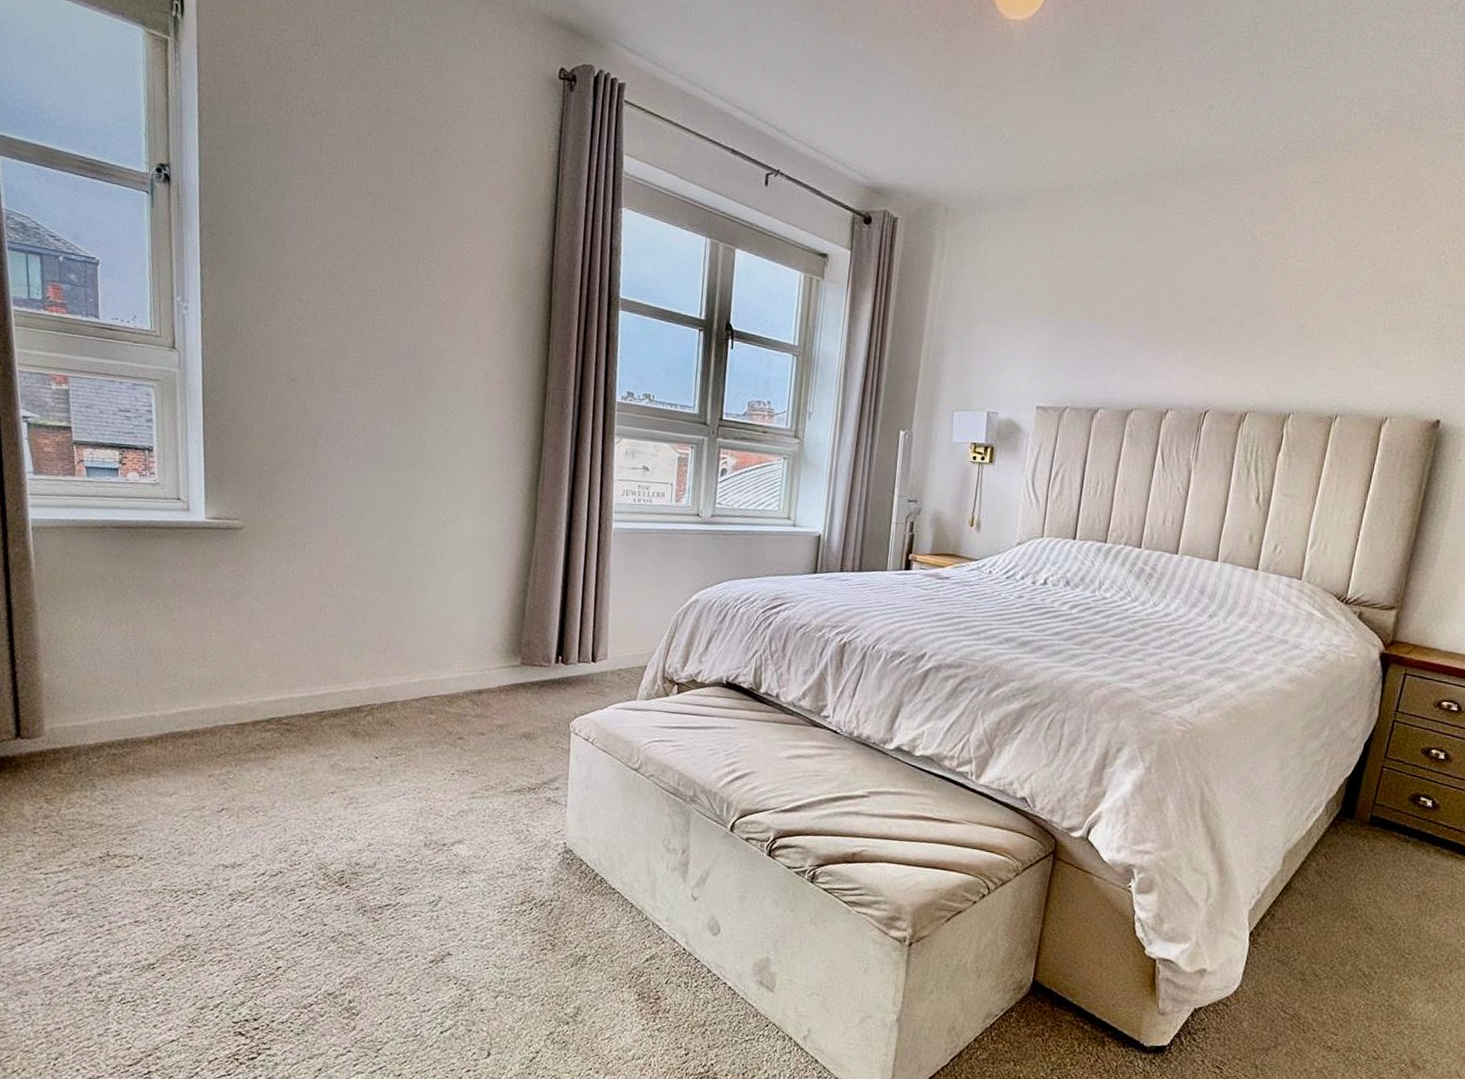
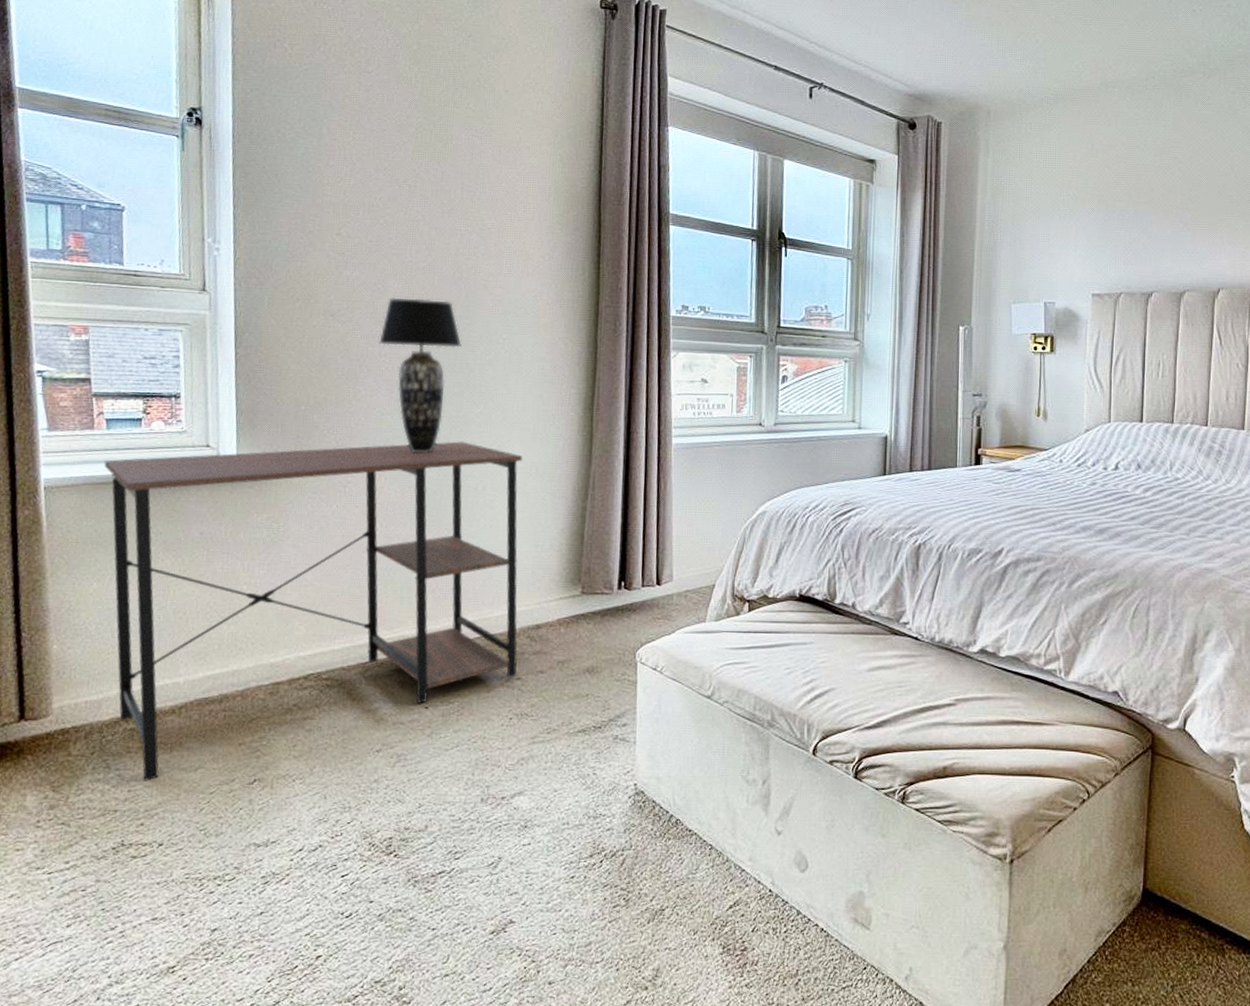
desk: none [85,506,470,802] -> present [104,441,523,781]
table lamp: none [337,366,415,520] -> present [379,297,462,453]

